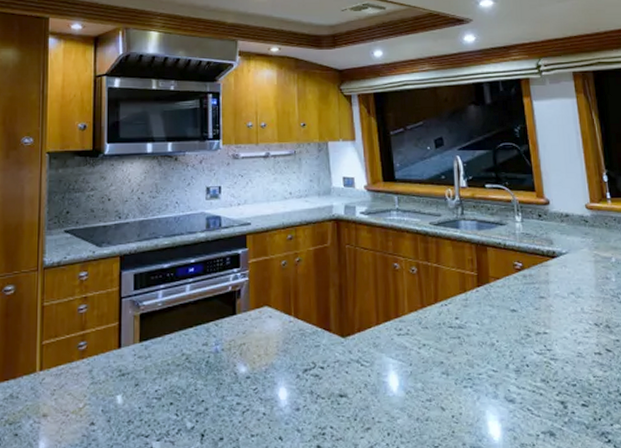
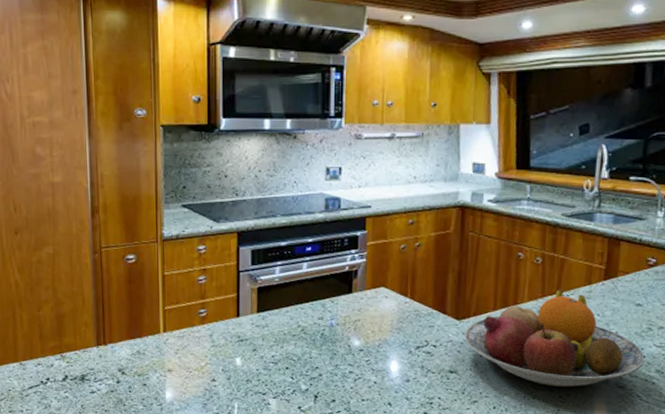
fruit bowl: none [351,298,529,406] -> present [464,288,645,388]

